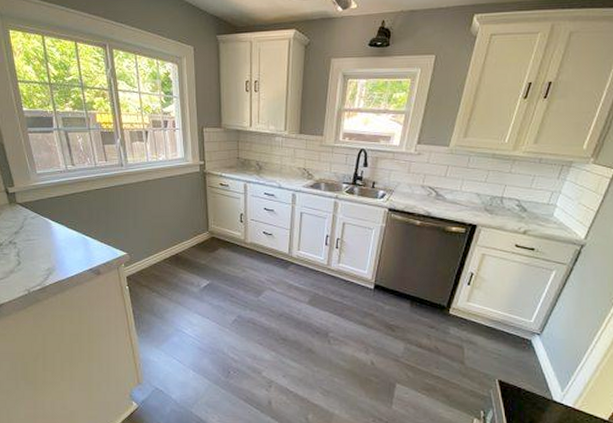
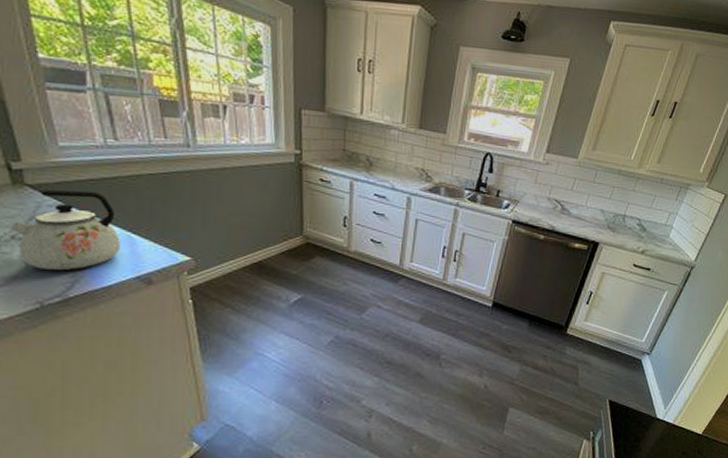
kettle: none [8,206,78,266] -> present [9,190,120,271]

